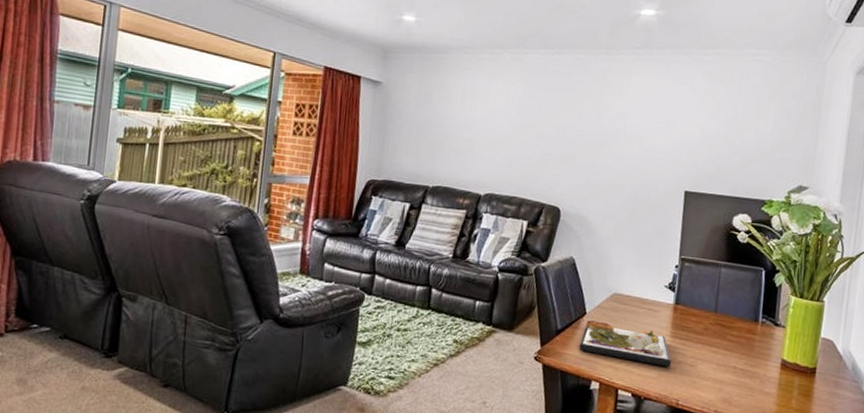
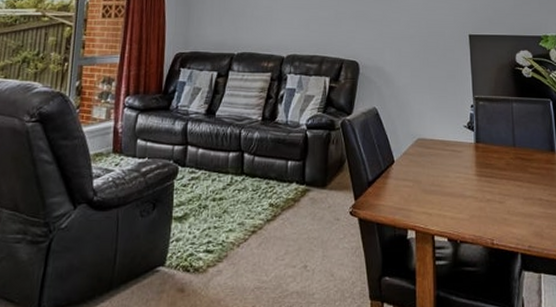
dinner plate: present [579,320,671,367] -> none [391,168,481,206]

